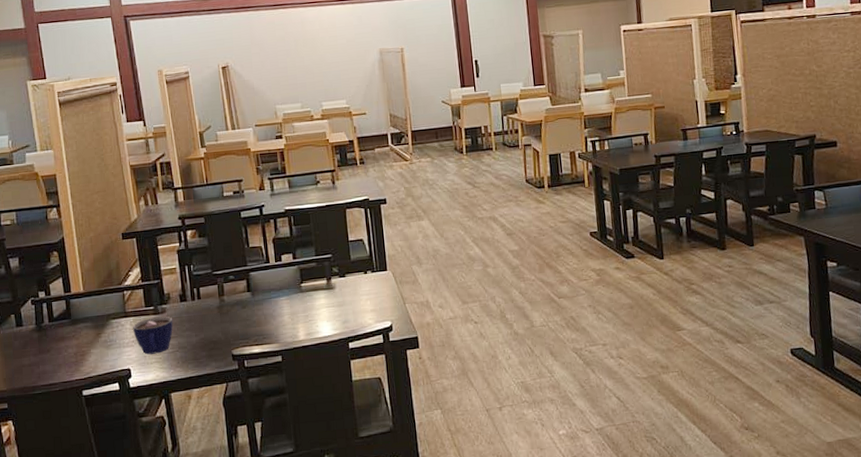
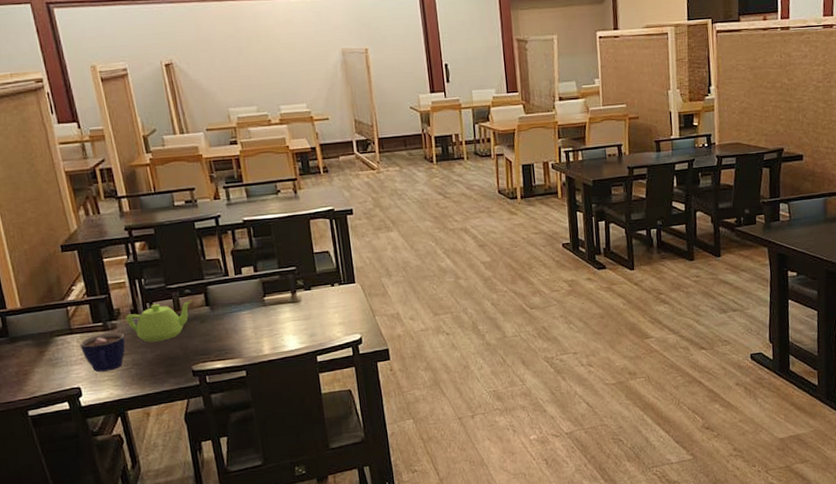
teapot: none [174,285,235,326] -> present [125,300,192,342]

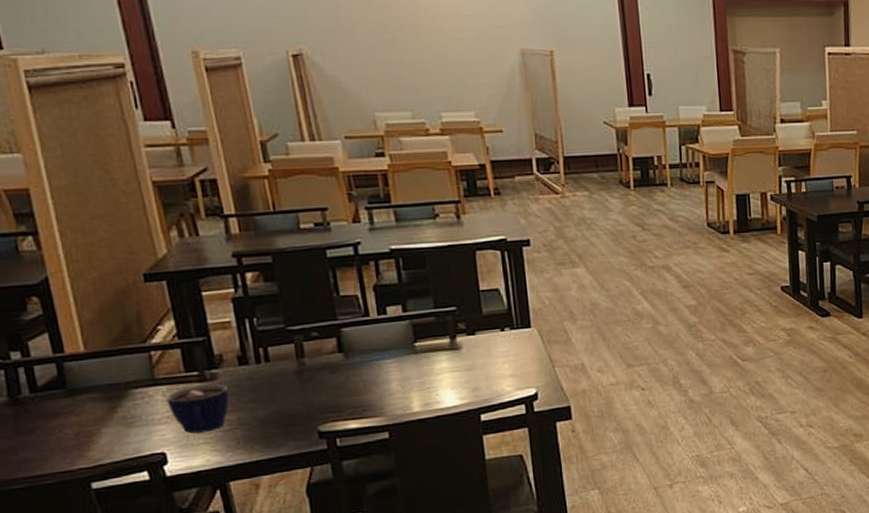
teapot: present [125,300,192,342] -> none [229,345,321,397]

